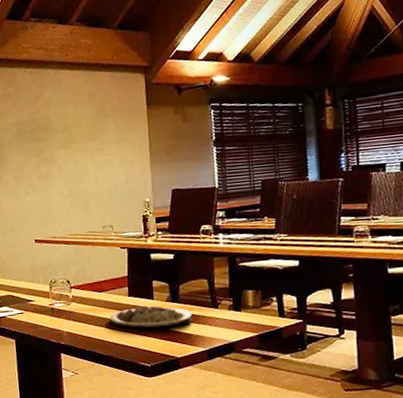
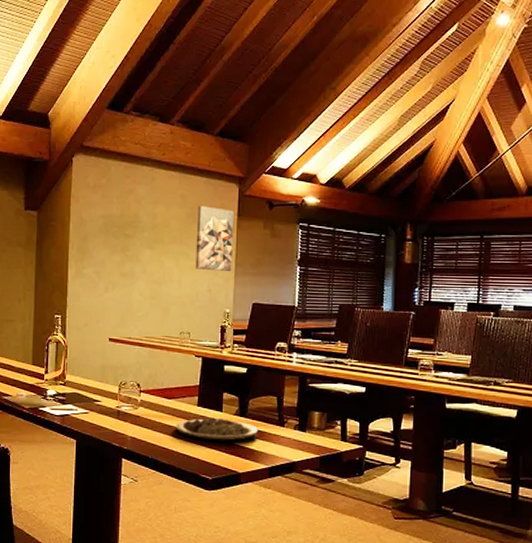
wall art: none [106,100,147,163] -> present [195,206,234,272]

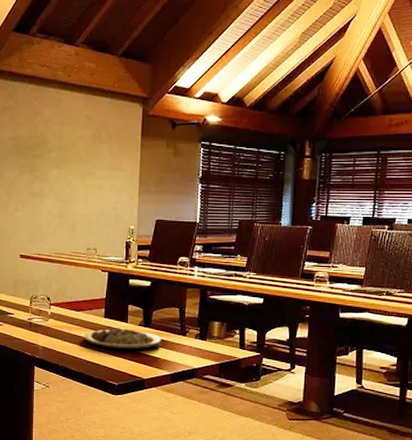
wall art: present [195,206,234,272] -> none [101,126,138,190]

